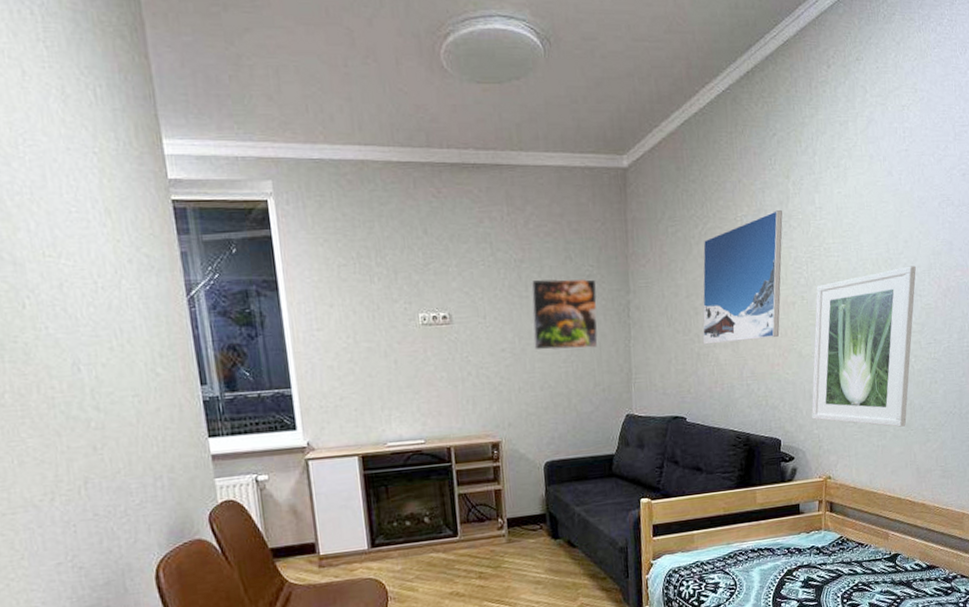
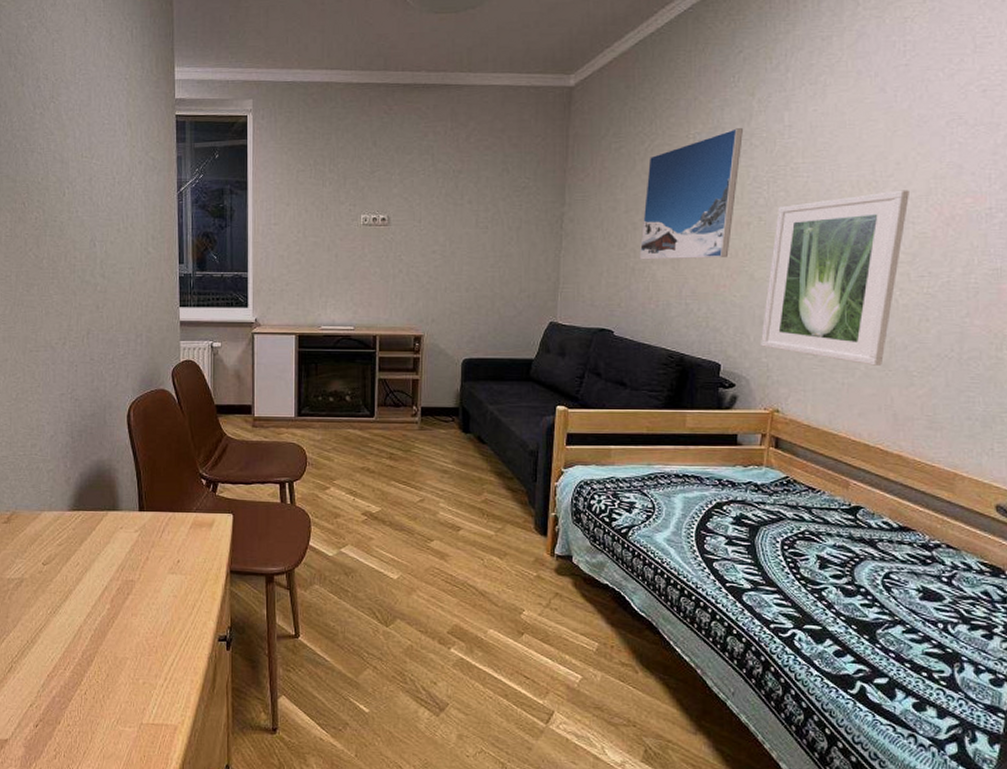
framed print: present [531,278,598,351] -> none [463,188,531,257]

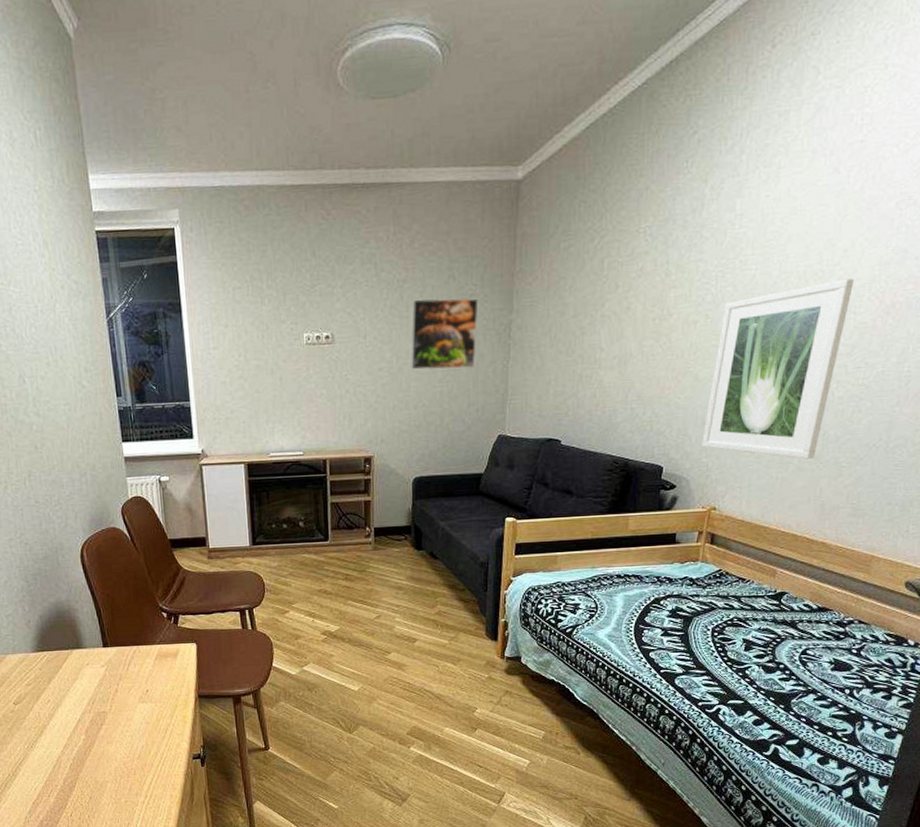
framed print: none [463,188,531,257] -> present [410,297,479,370]
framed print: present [639,128,743,260] -> none [586,219,694,366]

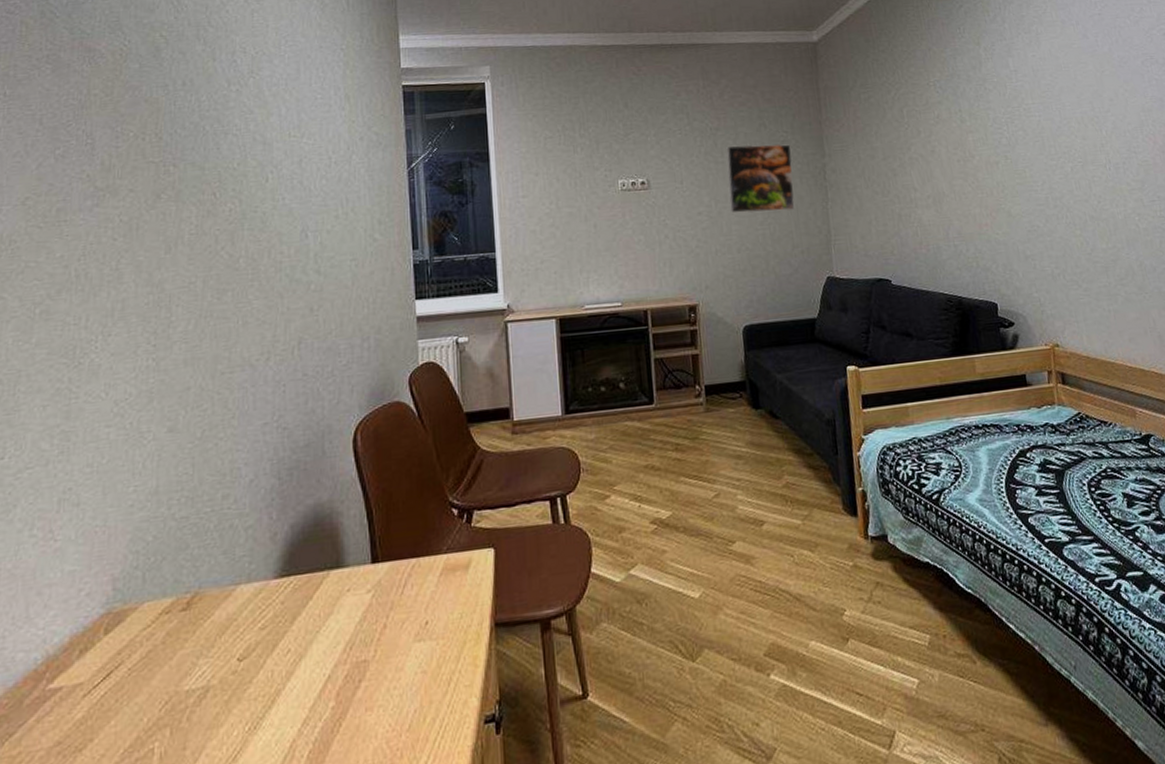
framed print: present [702,278,854,459] -> none [1019,123,1139,290]

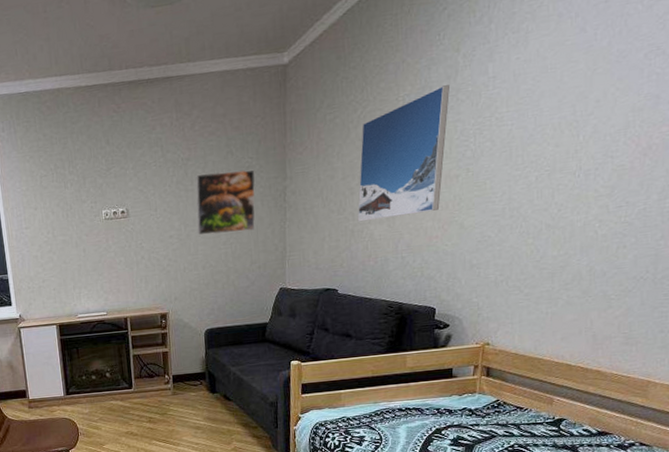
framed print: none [897,74,985,206] -> present [357,85,450,222]

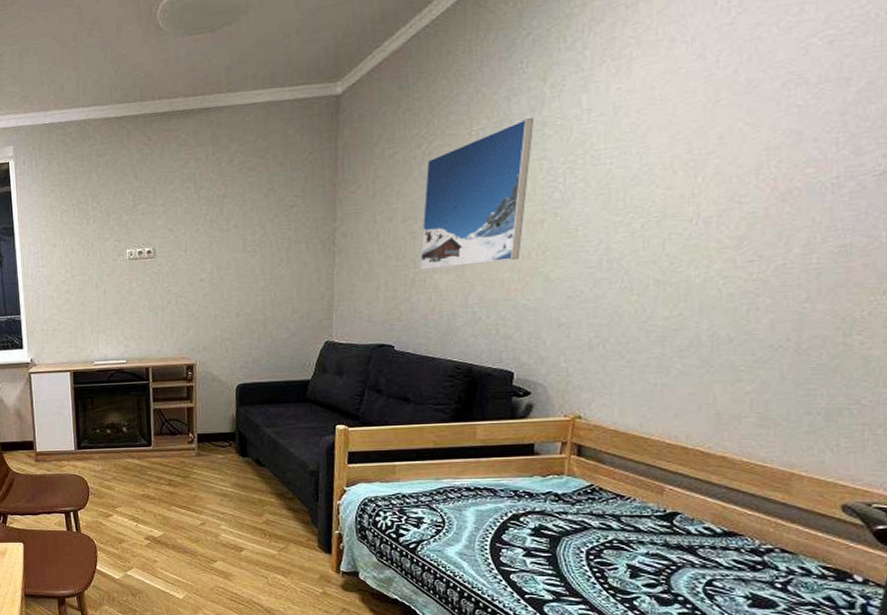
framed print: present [195,169,255,236] -> none [231,209,300,280]

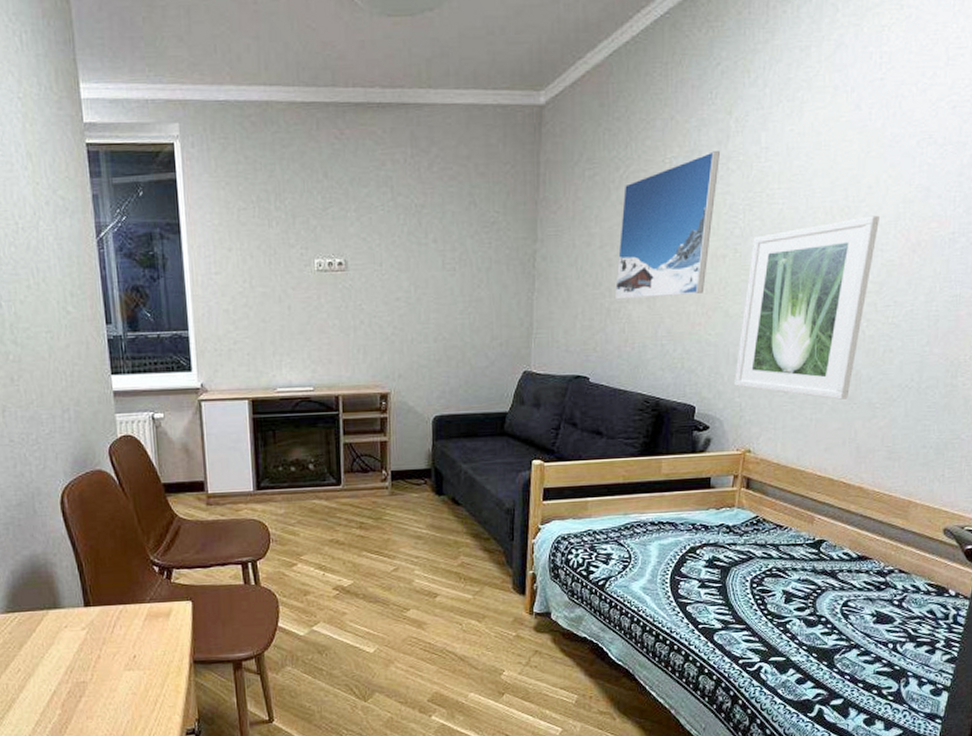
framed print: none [559,166,735,363] -> present [735,215,879,400]

